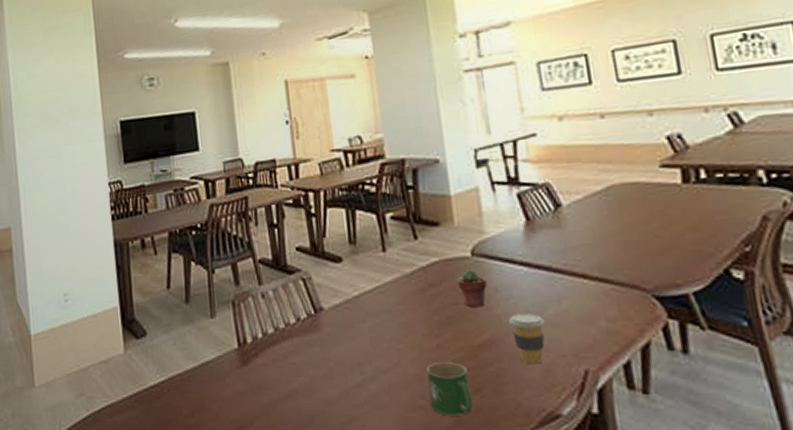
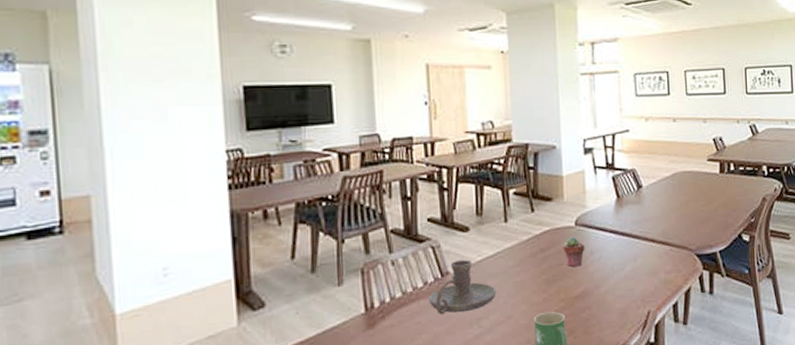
candle holder: none [302,294,379,356] -> present [429,259,496,315]
coffee cup: present [509,313,546,364] -> none [599,270,624,309]

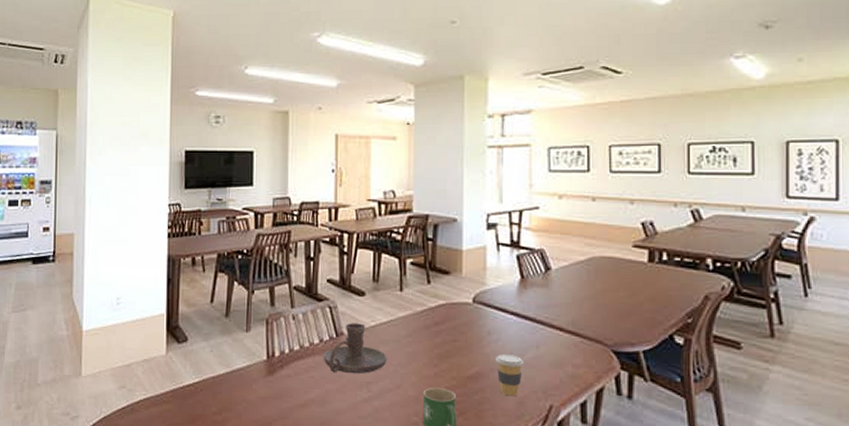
potted succulent: present [563,237,585,268] -> none [458,314,482,346]
coffee cup: none [599,270,624,309] -> present [496,354,525,397]

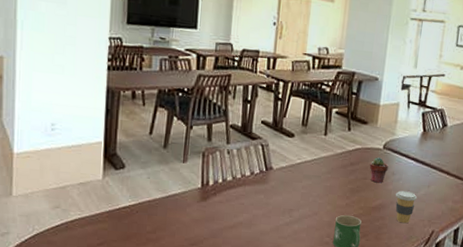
candle holder: present [323,323,387,374] -> none [253,159,309,203]
potted succulent: none [458,314,482,346] -> present [369,157,389,183]

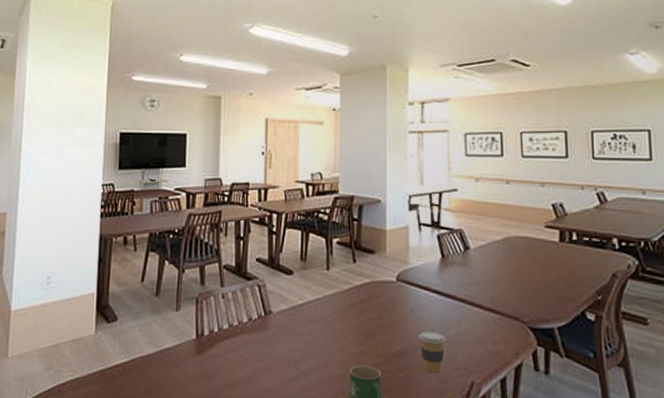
potted succulent: present [369,157,389,183] -> none [383,292,405,324]

